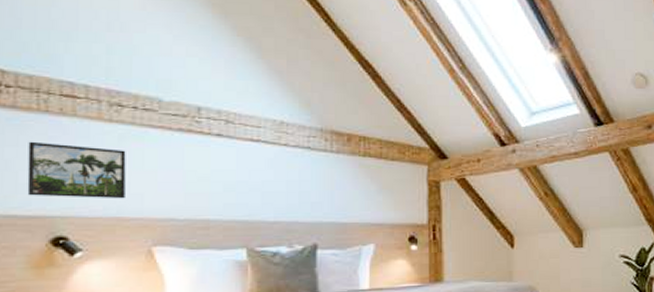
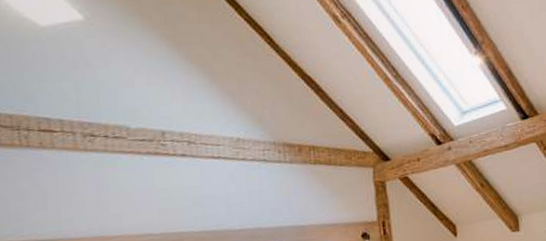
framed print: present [27,141,126,199] -> none [15,174,106,224]

